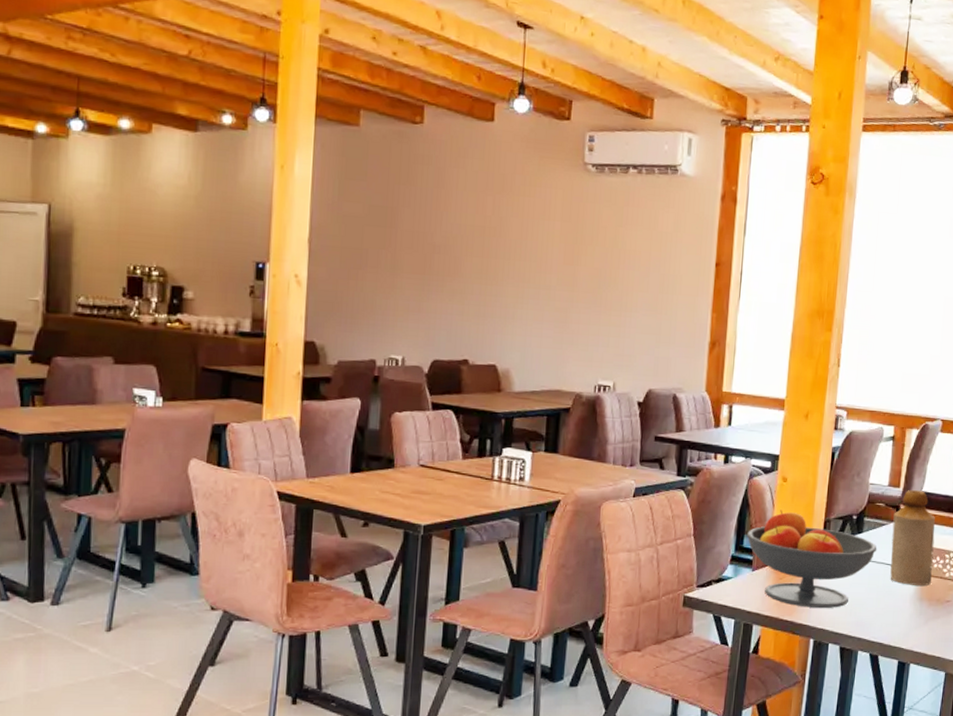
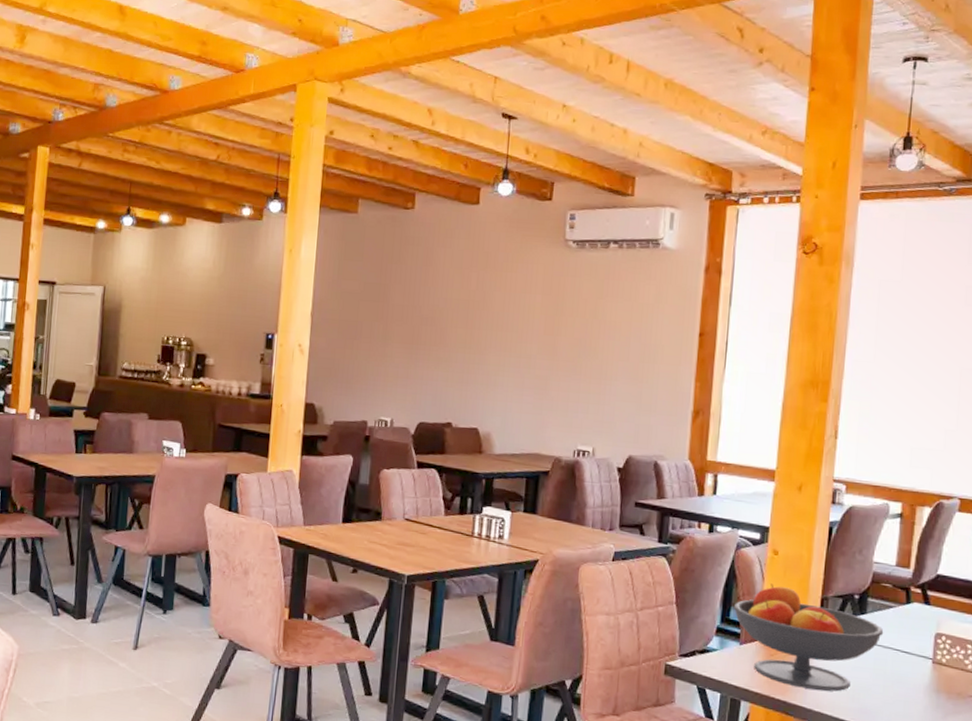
bottle: present [890,490,935,586] -> none [899,572,954,677]

